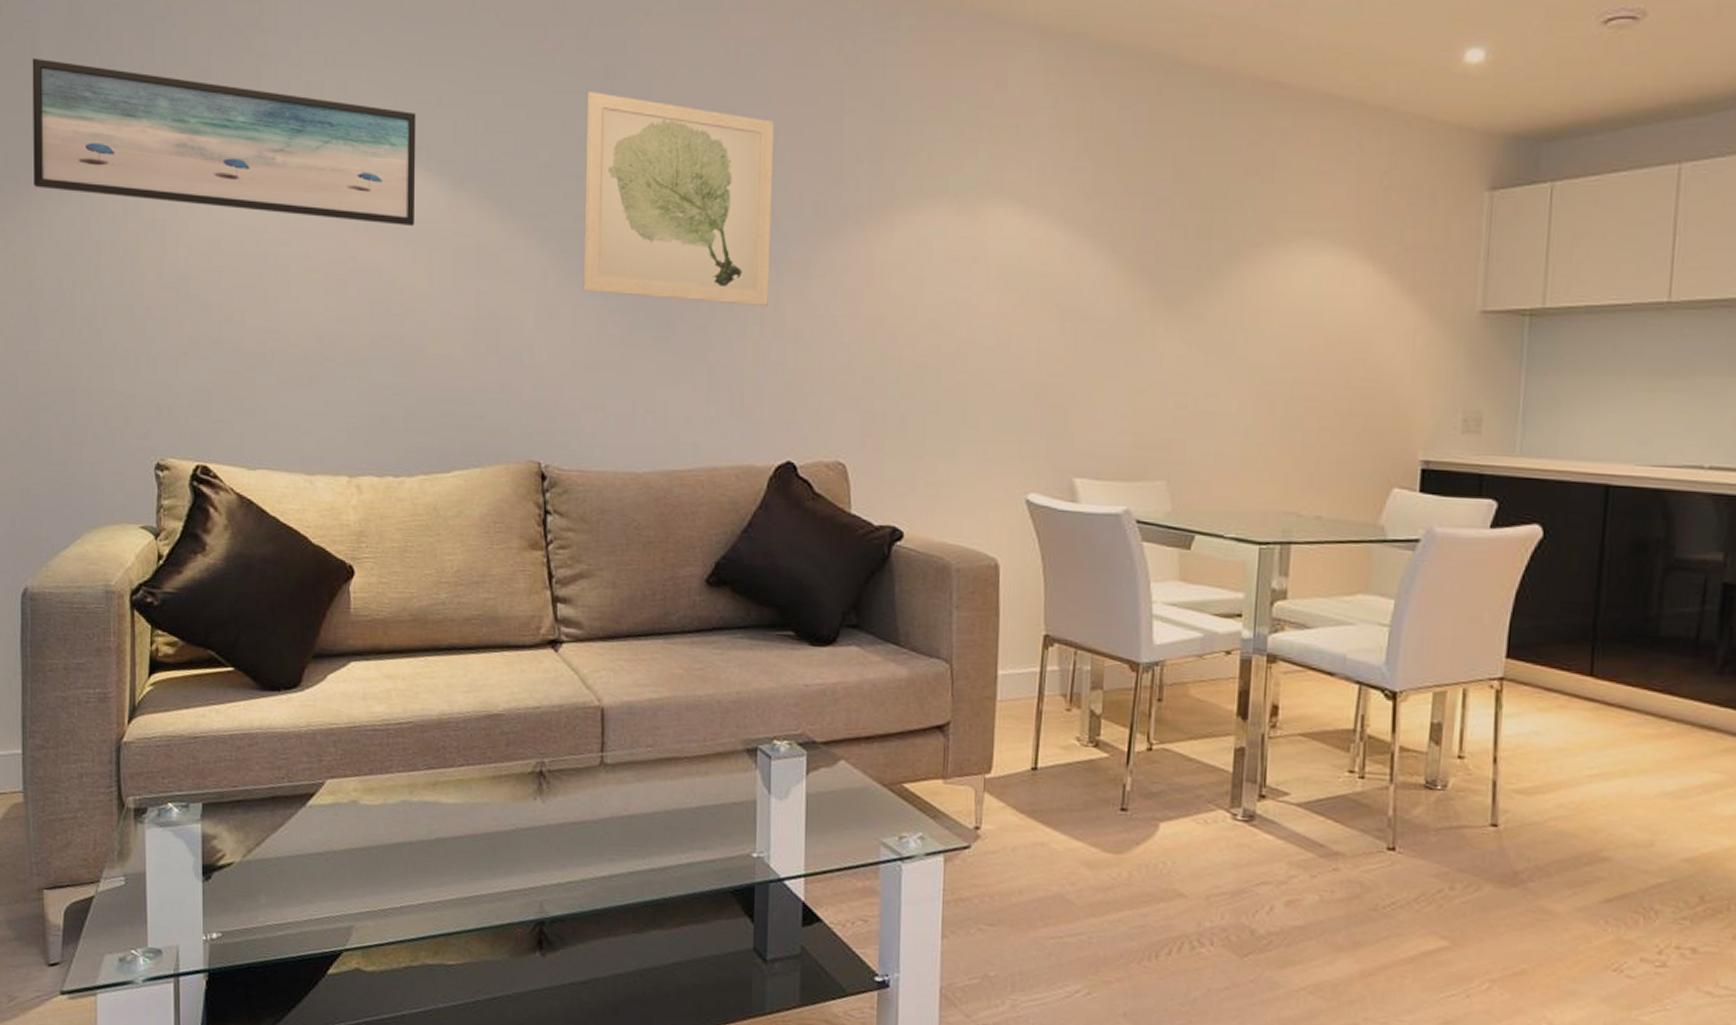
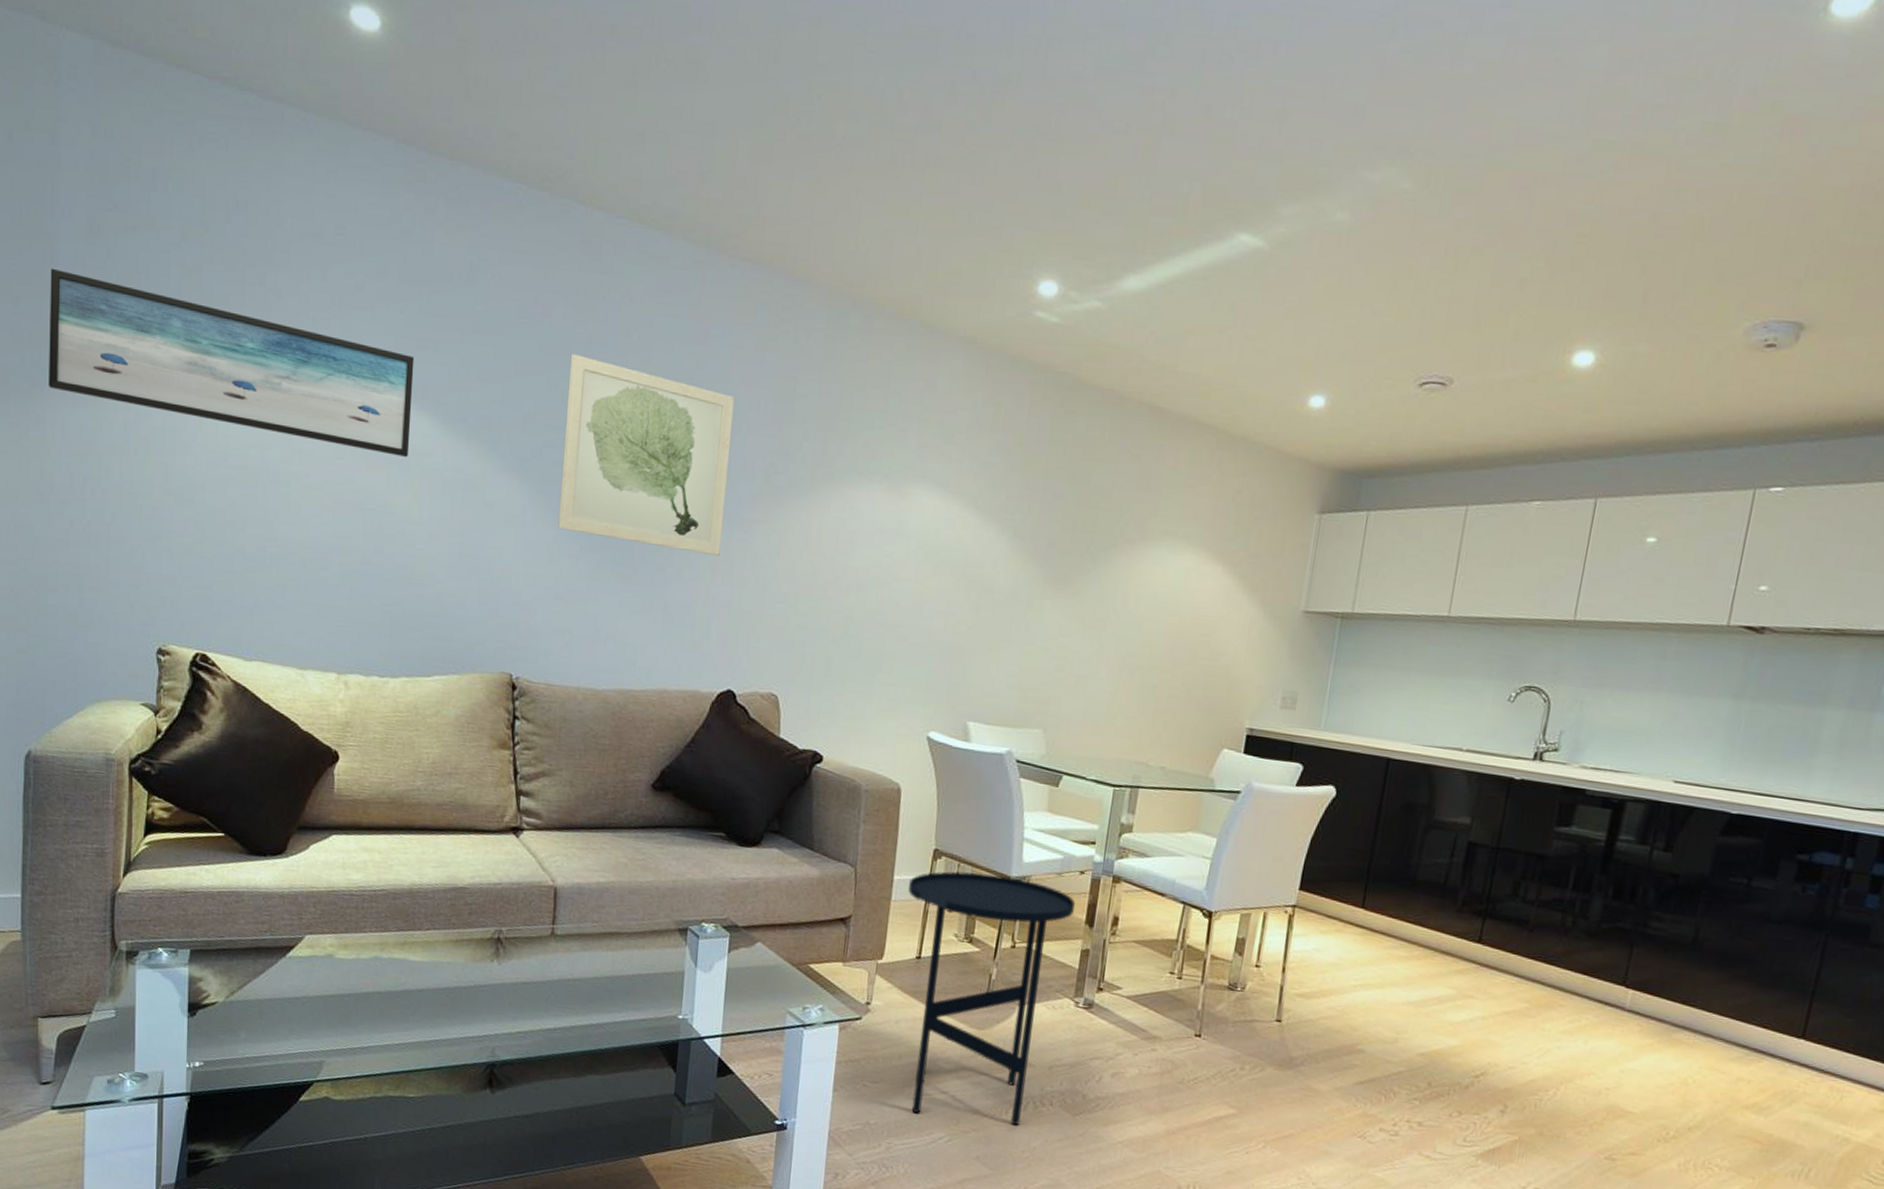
side table: none [1016,660,1223,973] -> present [908,871,1076,1126]

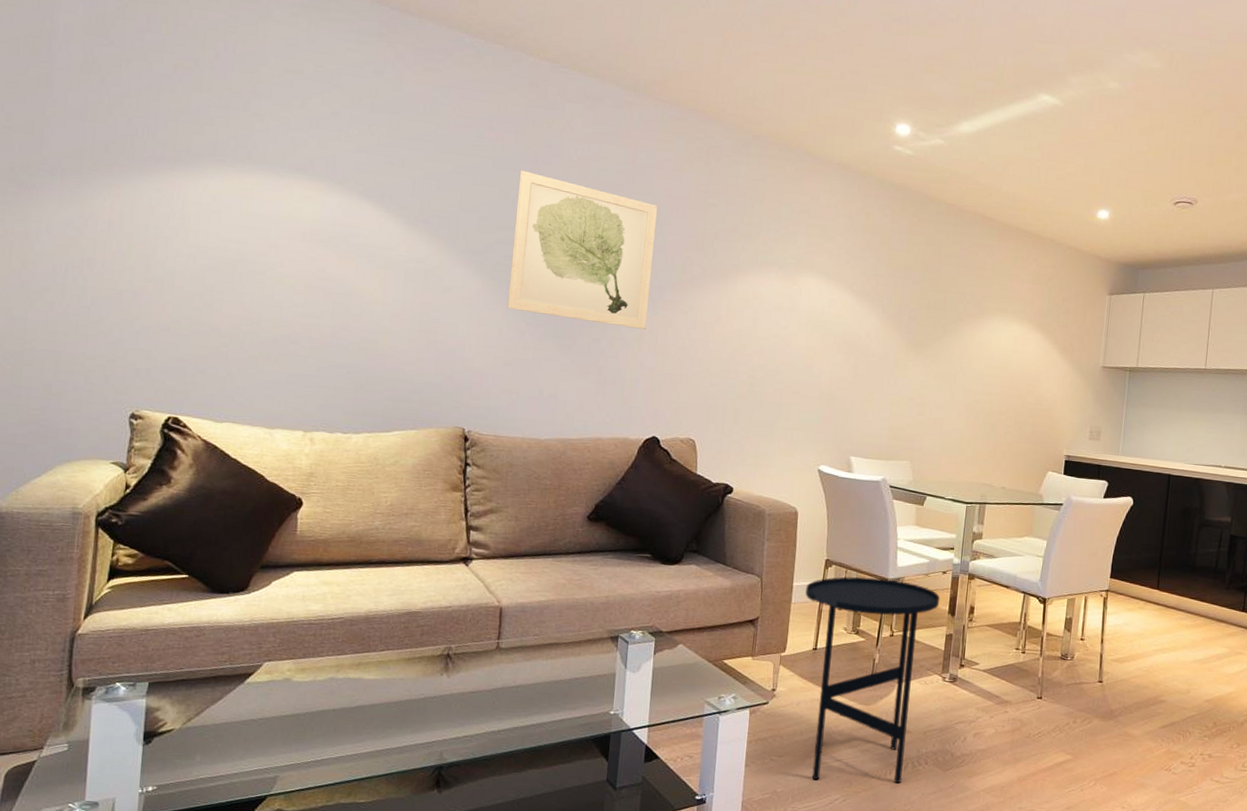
wall art: present [49,267,415,458] -> none [36,90,383,252]

